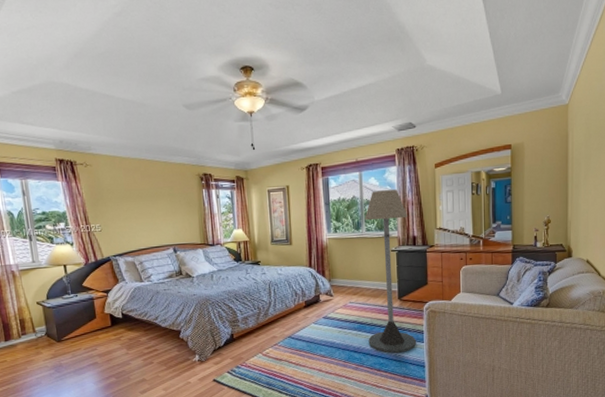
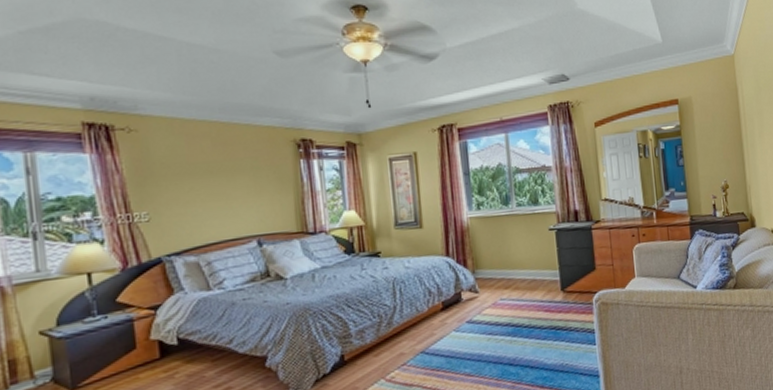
floor lamp: present [364,190,417,353] -> none [514,154,588,363]

